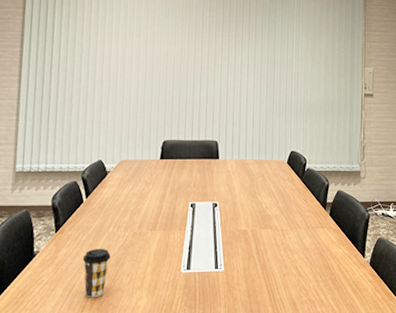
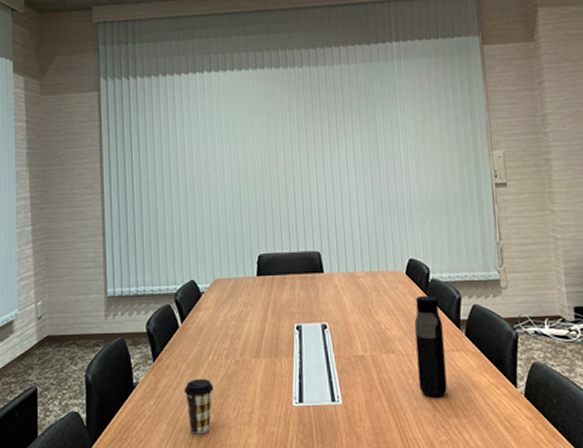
water bottle: none [289,182,312,265] -> present [414,296,447,398]

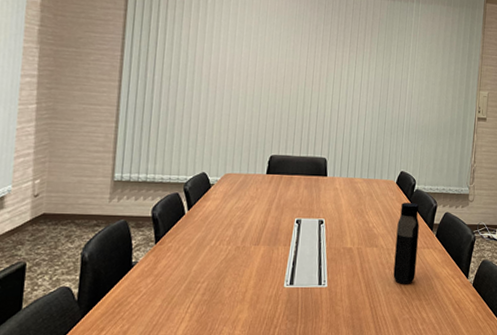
coffee cup: present [184,378,214,435] -> none [182,260,212,310]

